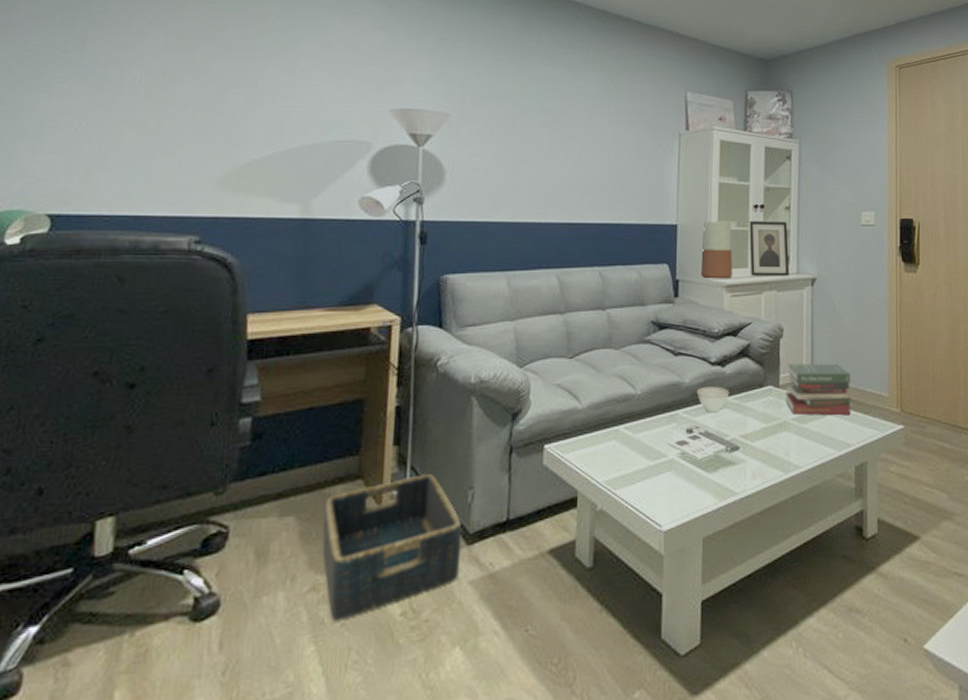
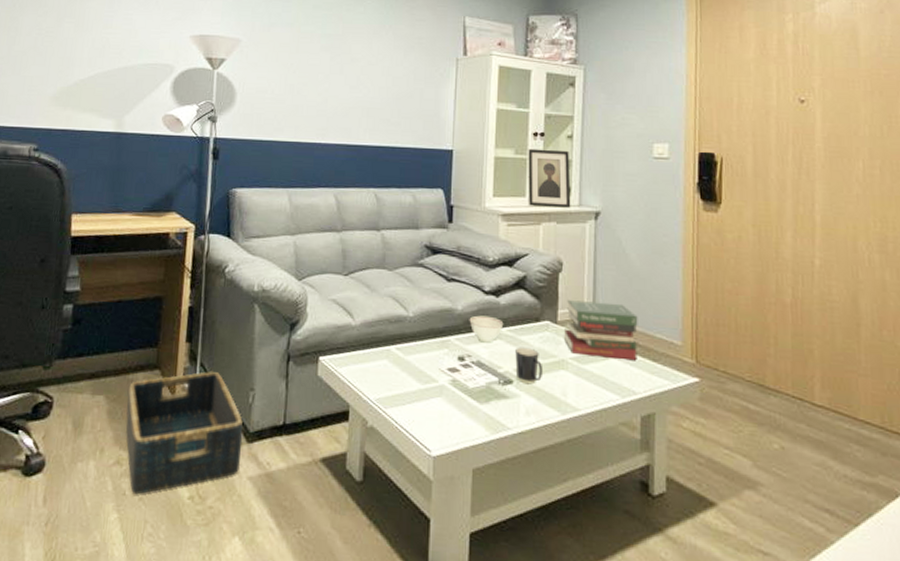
vase: present [701,222,732,279] -> none [477,148,509,207]
mug: none [741,413,768,449] -> present [515,347,544,385]

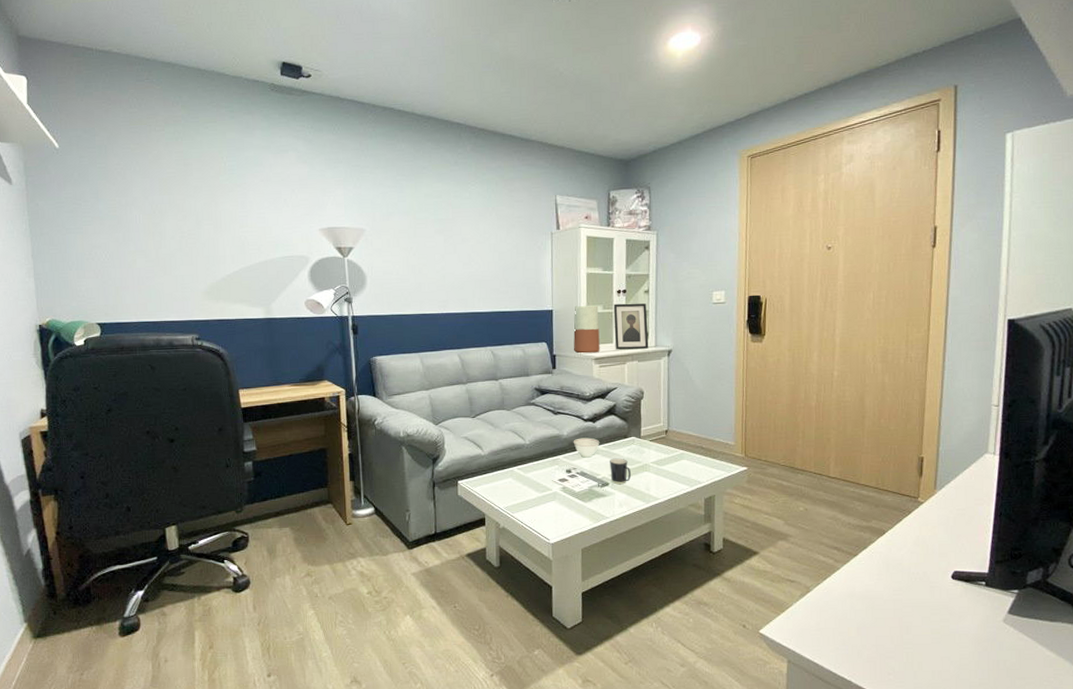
basket: present [126,370,244,494] -> none [308,500,405,595]
vase: none [477,148,509,207] -> present [574,306,600,353]
books: present [563,300,638,361] -> none [645,418,702,460]

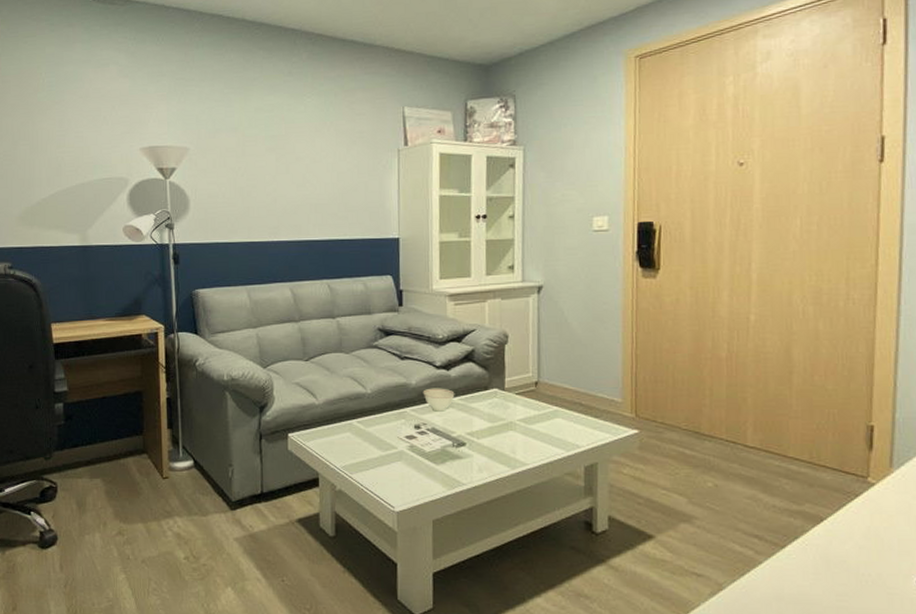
vase: present [574,306,600,353] -> none [424,233,455,289]
mug: present [610,458,632,485] -> none [467,413,494,445]
picture frame: present [613,303,649,350] -> none [471,230,514,285]

